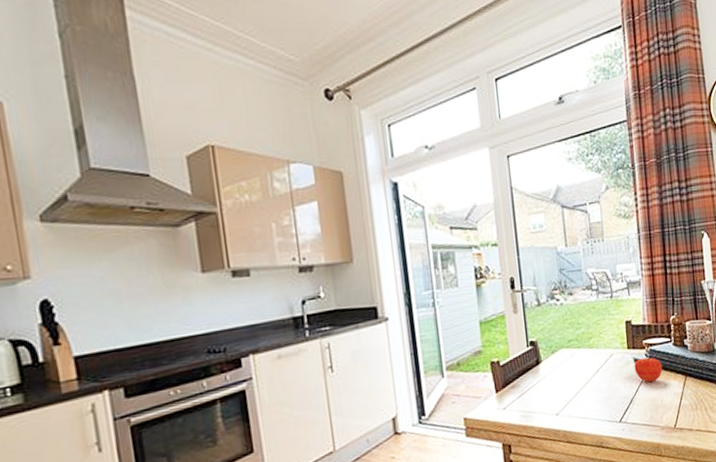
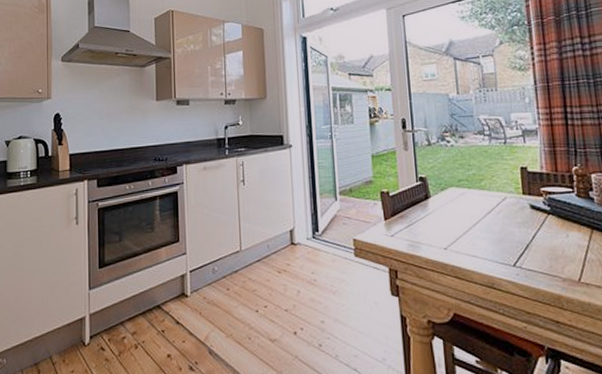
fruit: present [634,356,663,383] -> none [530,204,564,231]

